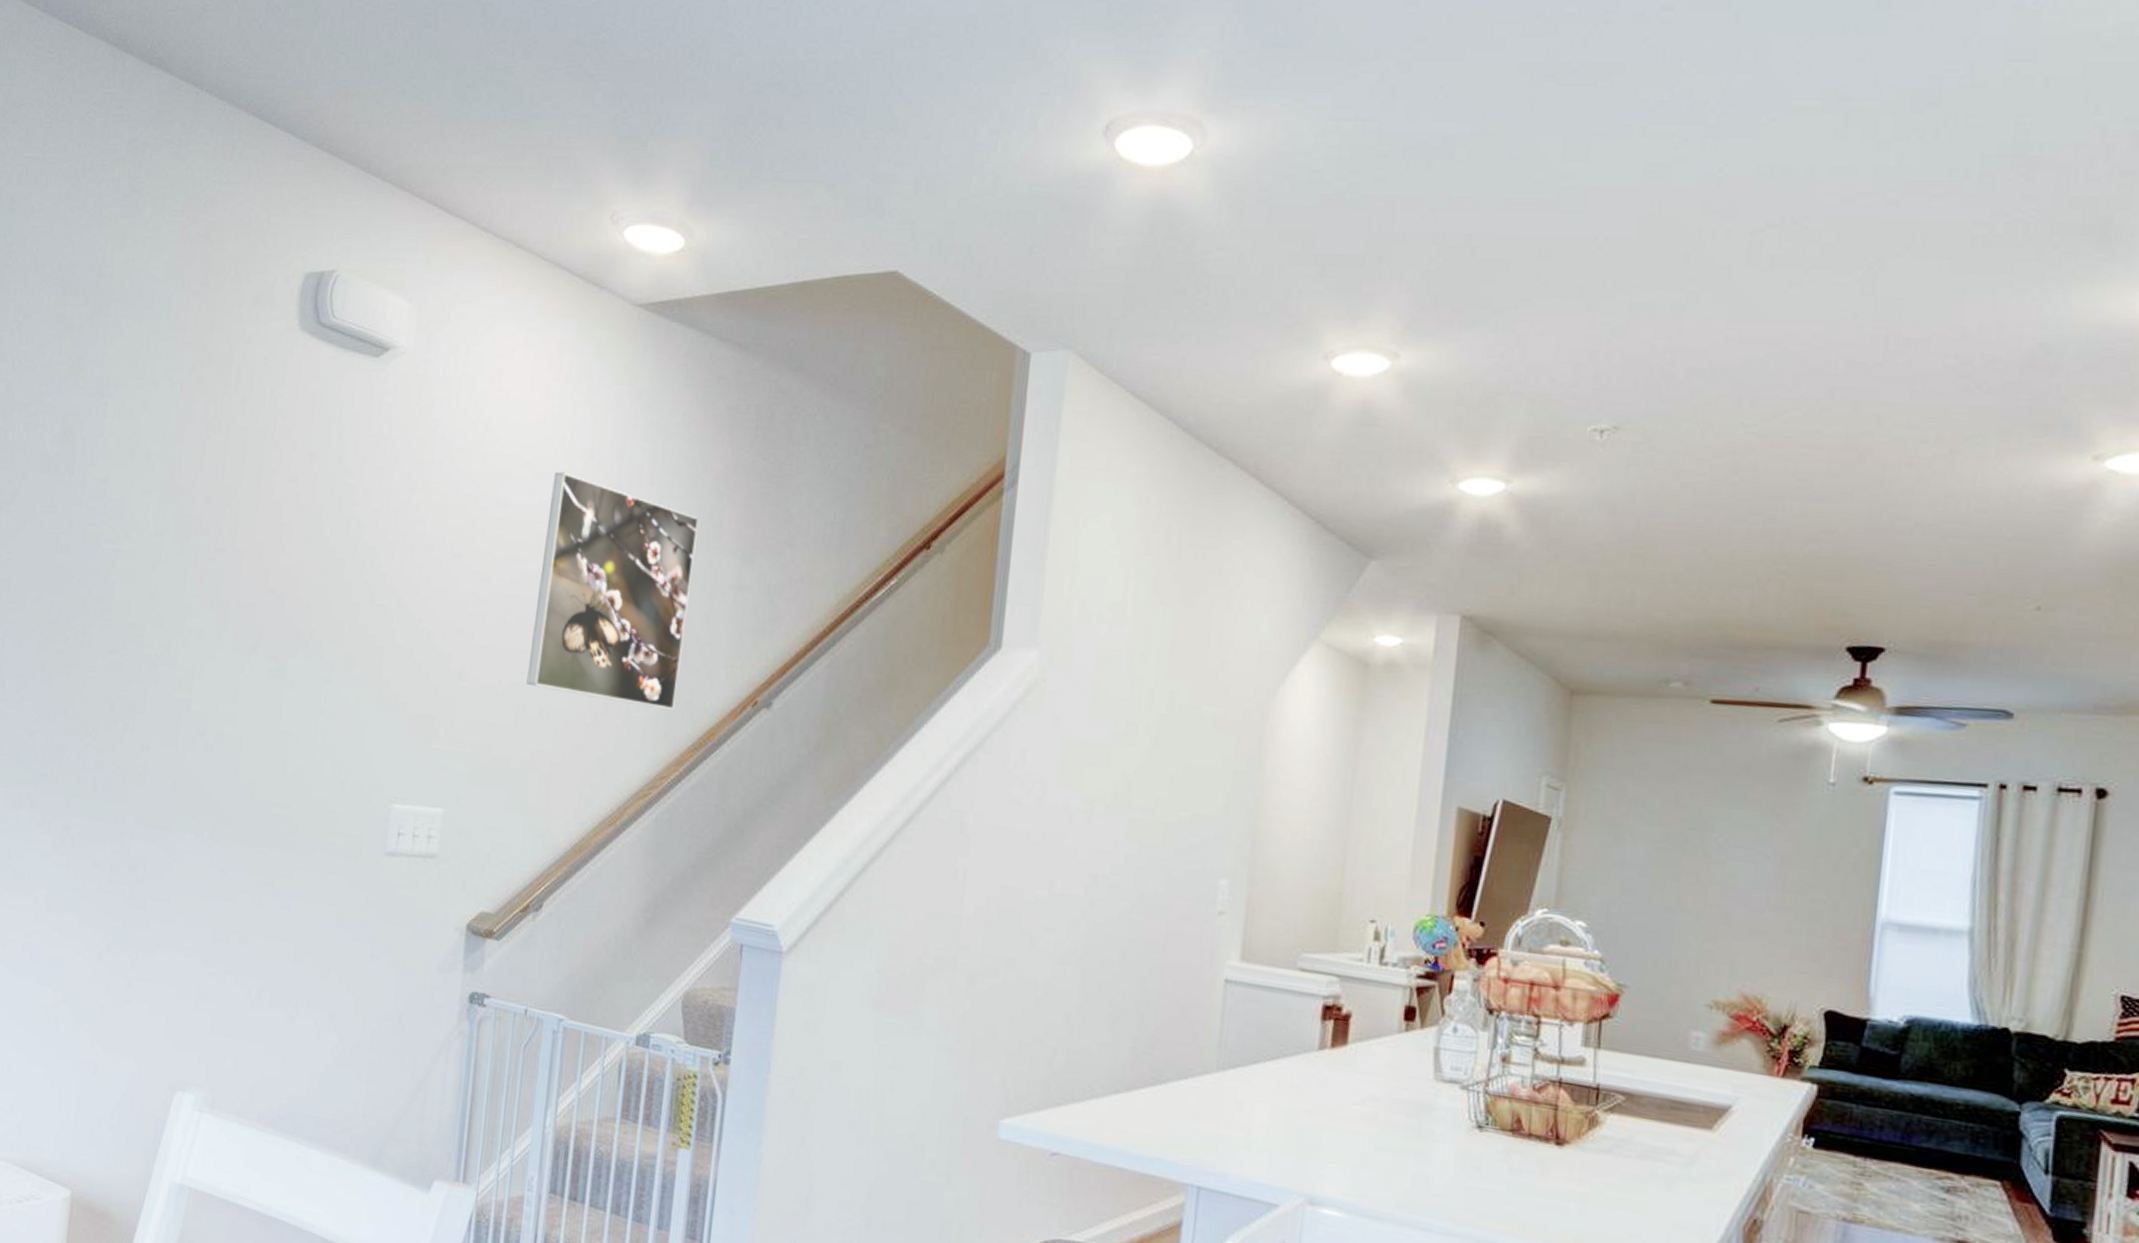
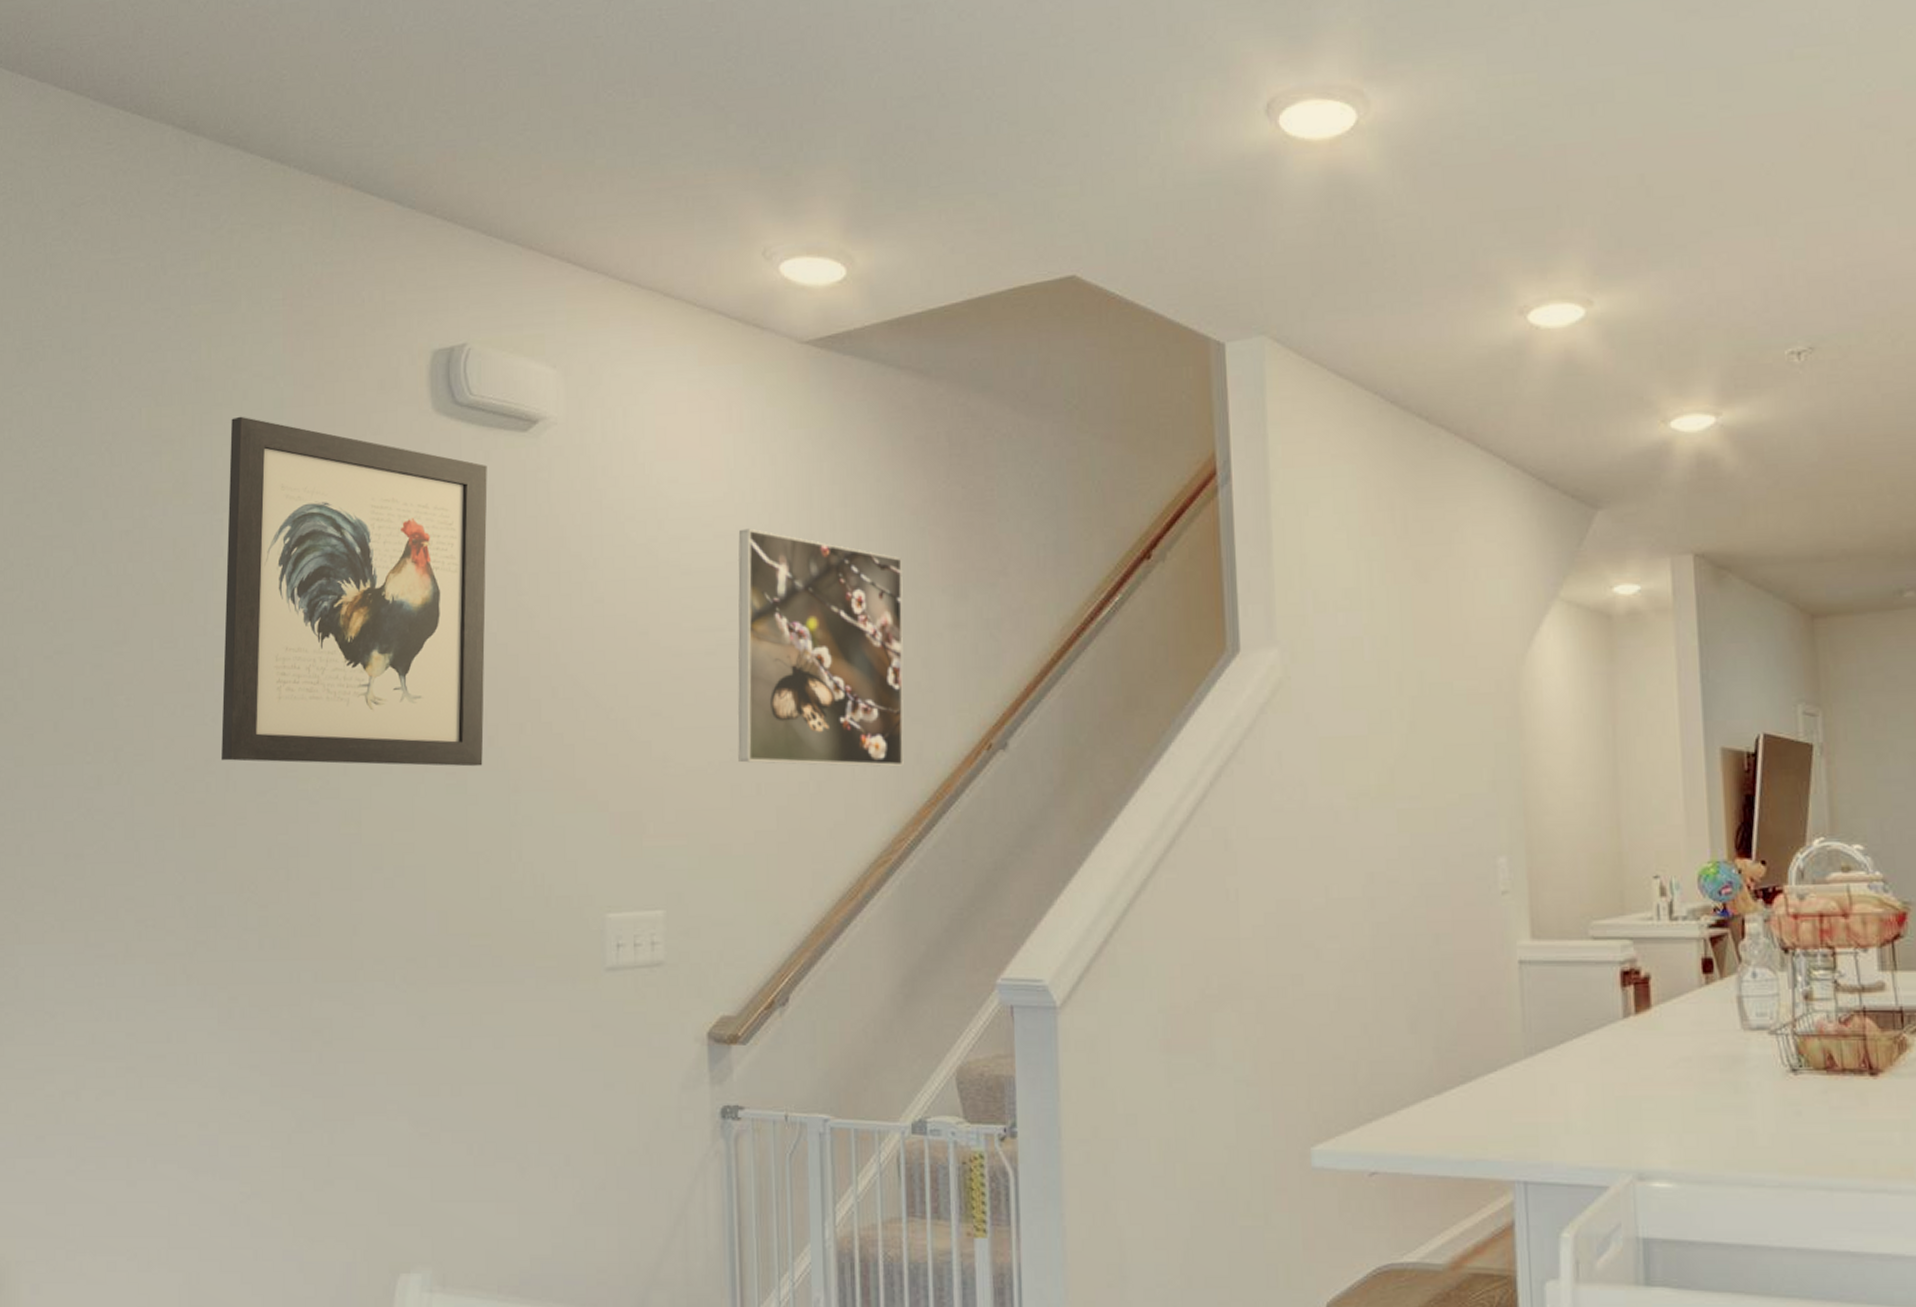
wall art: none [81,312,340,656] -> present [221,416,488,767]

